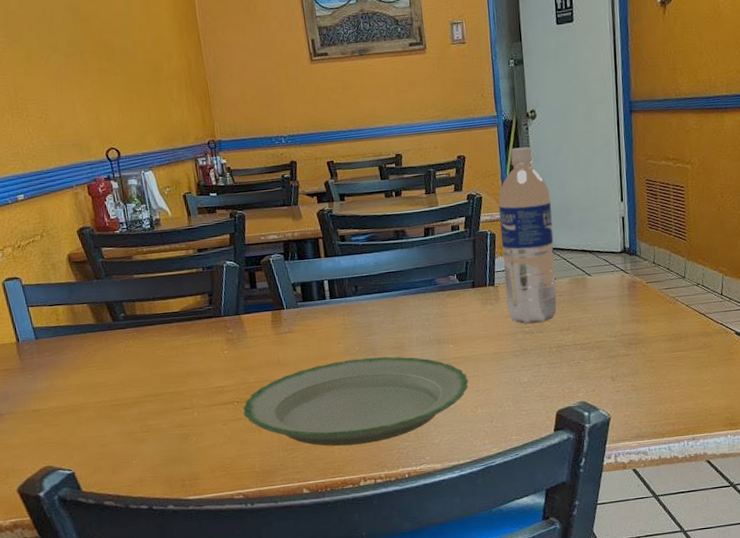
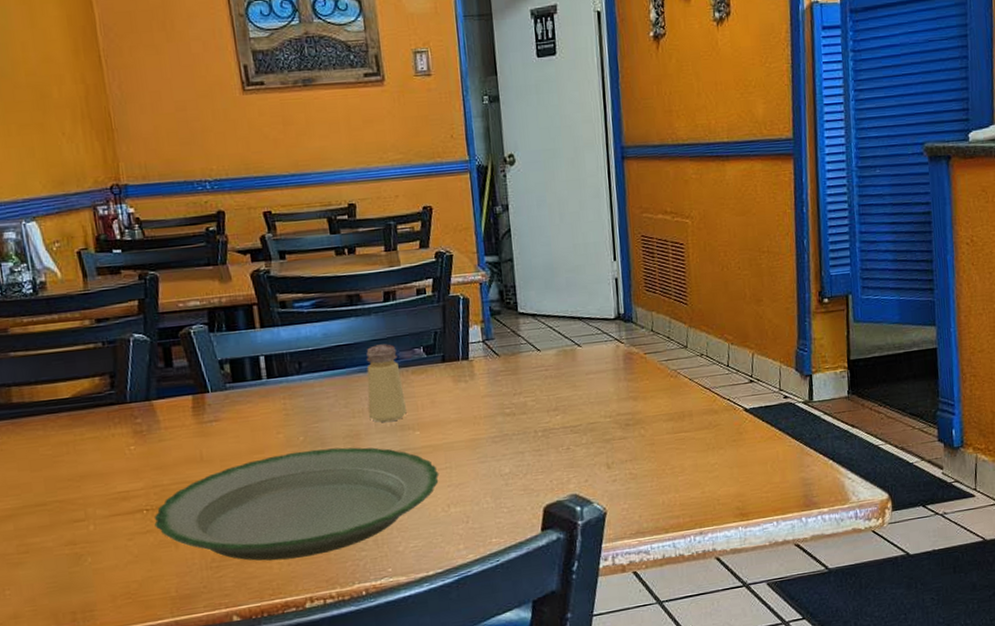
saltshaker: none [410,271,443,337] -> present [366,344,408,423]
water bottle: present [498,146,557,324] -> none [472,196,542,405]

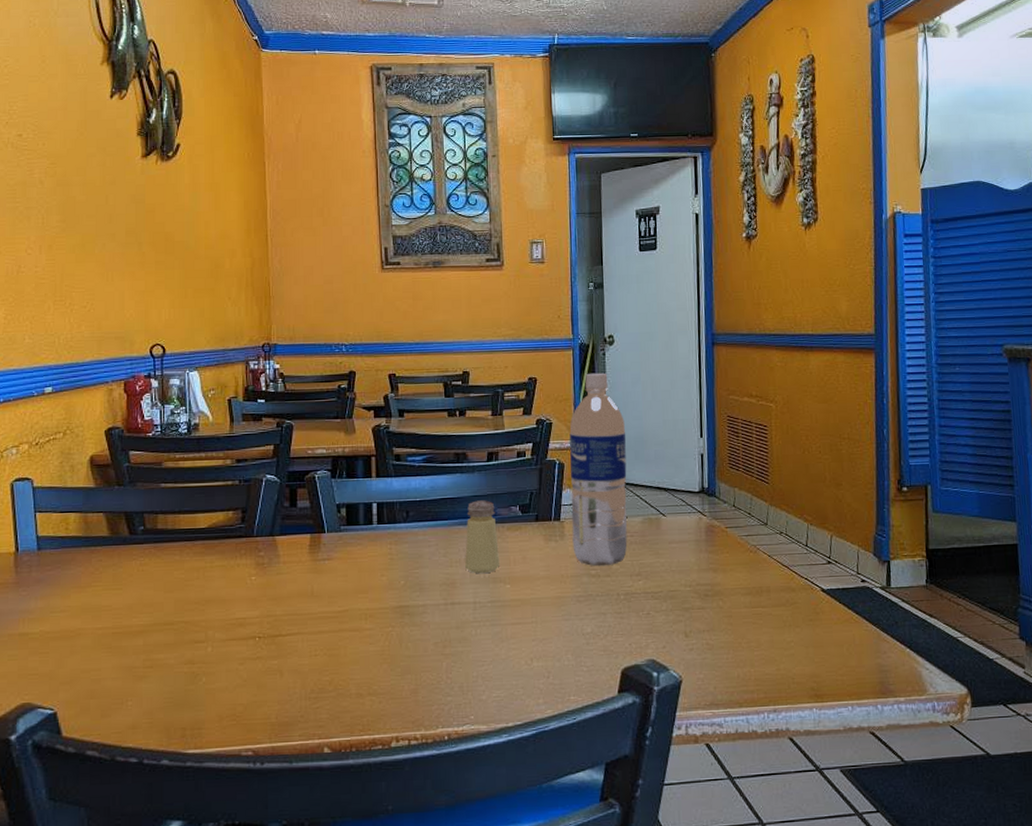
plate: present [154,447,440,561] -> none [264,594,525,698]
water bottle: none [472,196,542,405] -> present [569,372,628,567]

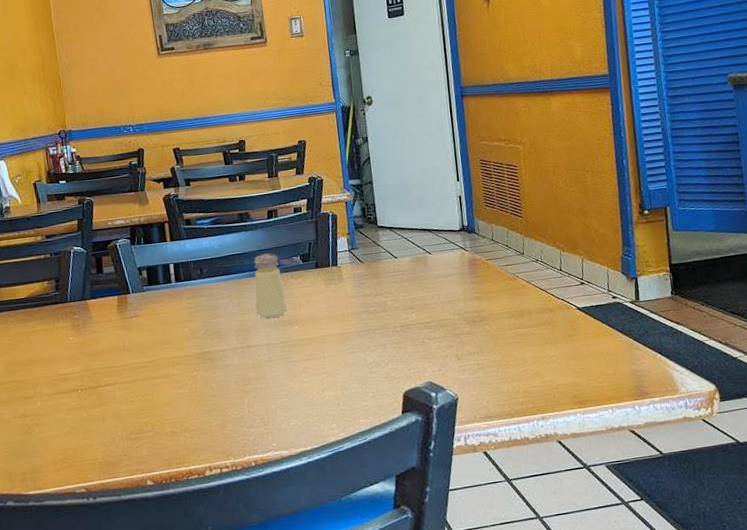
water bottle: present [569,372,628,567] -> none [339,131,400,304]

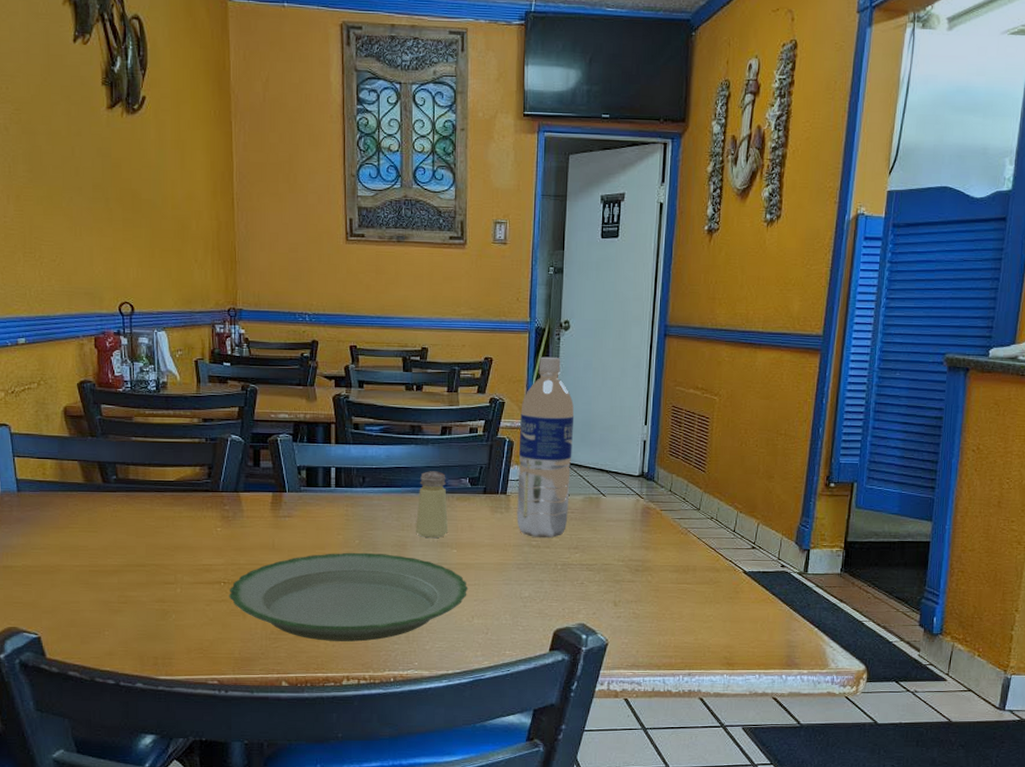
plate: none [87,339,315,435] -> present [229,552,469,642]
water bottle: none [339,131,400,304] -> present [517,356,575,539]

